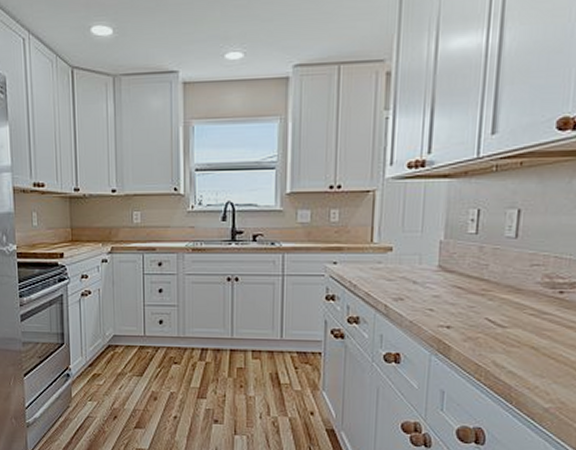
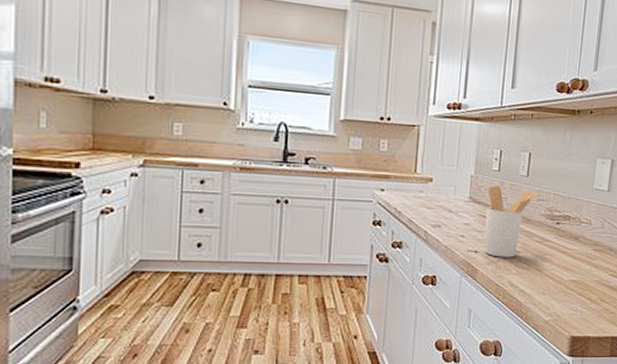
utensil holder: none [459,251,532,334] -> present [484,185,538,258]

